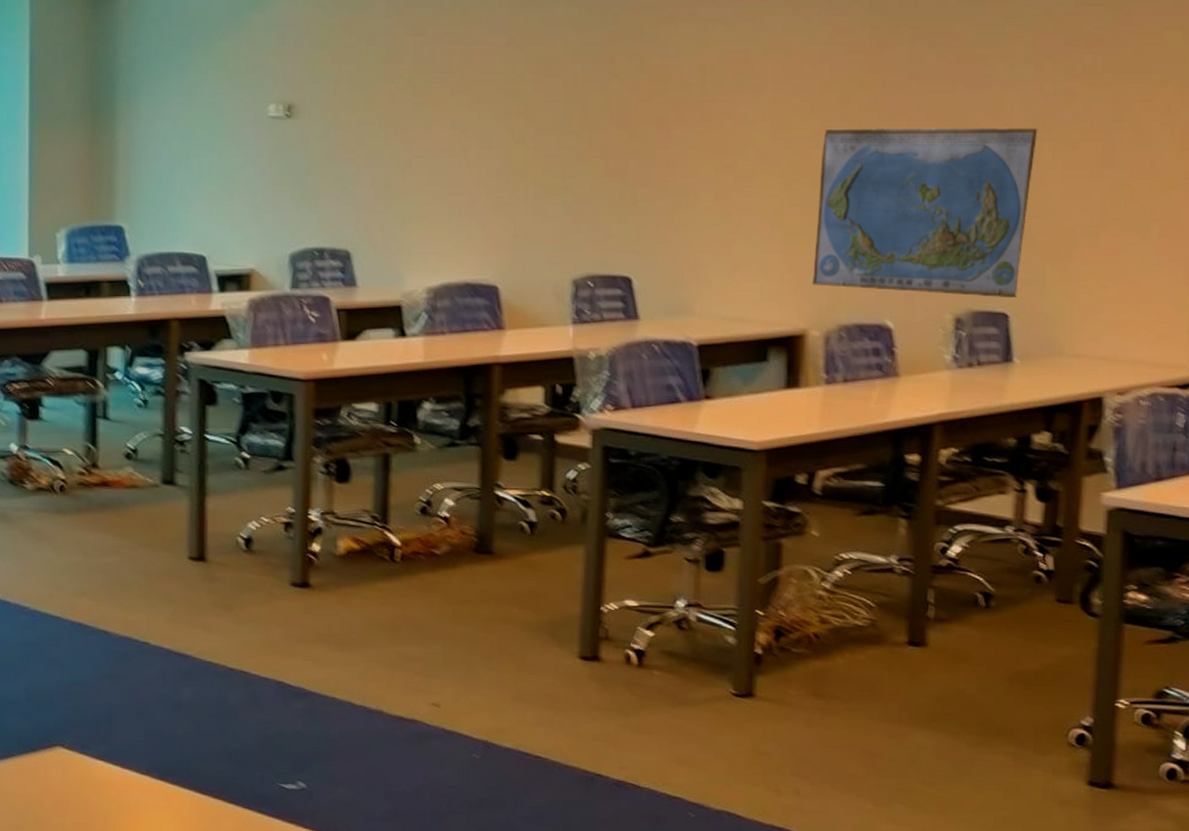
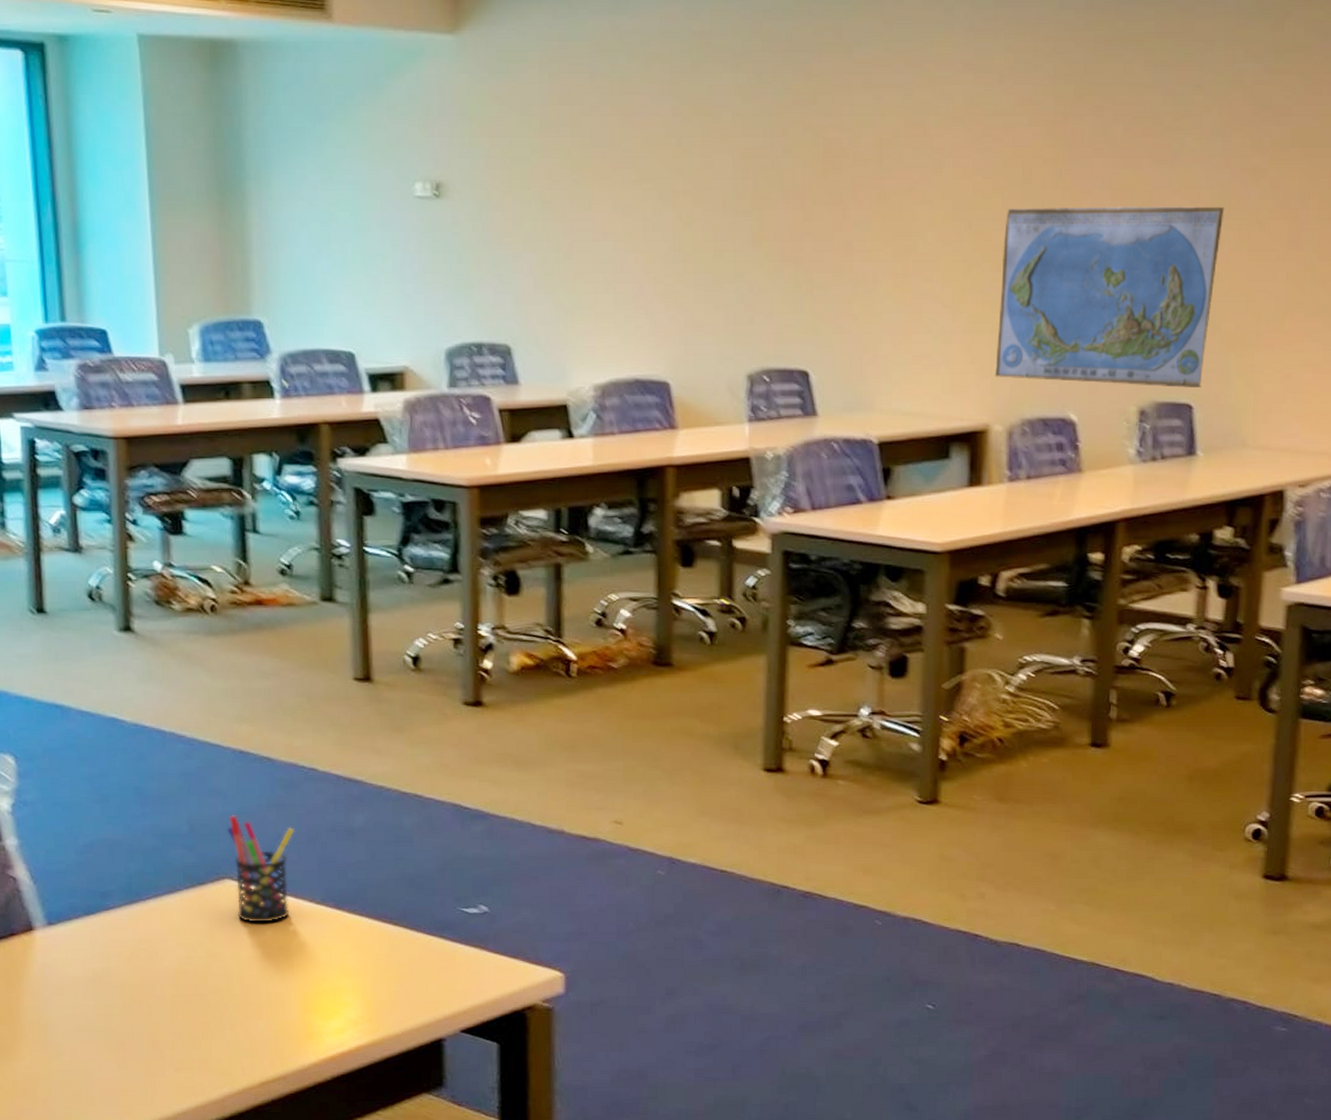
pen holder: none [61,685,125,791] -> present [226,815,295,923]

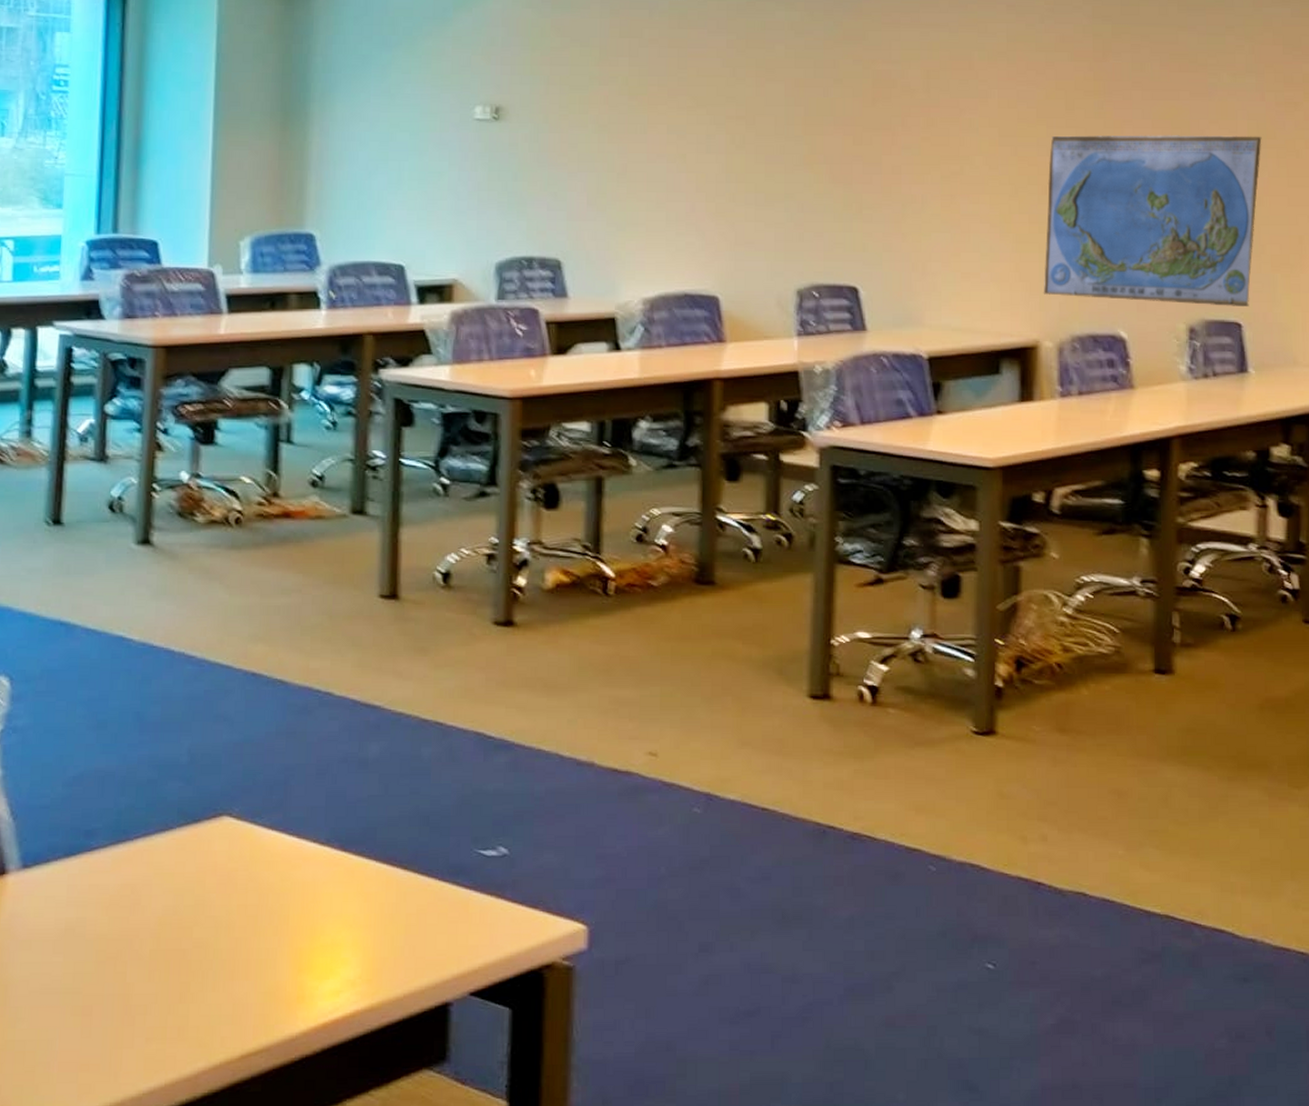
pen holder: present [226,815,295,923] -> none [229,744,303,866]

